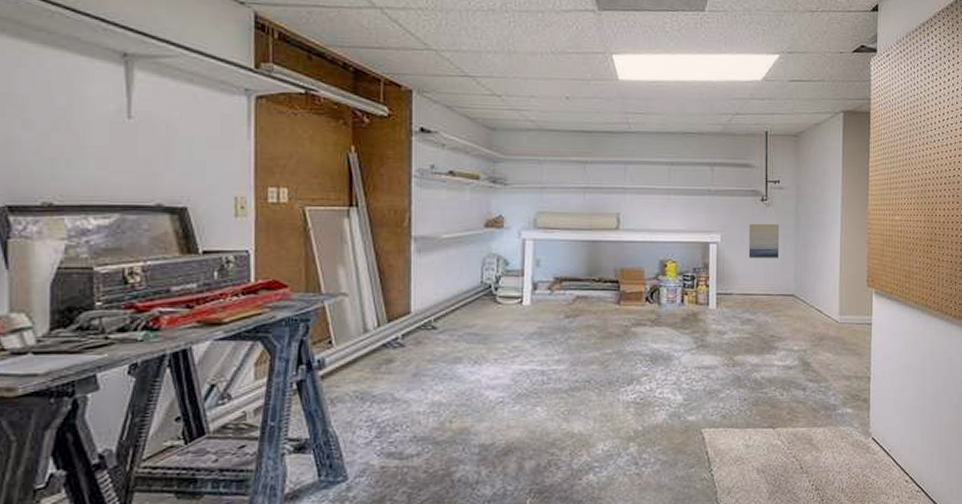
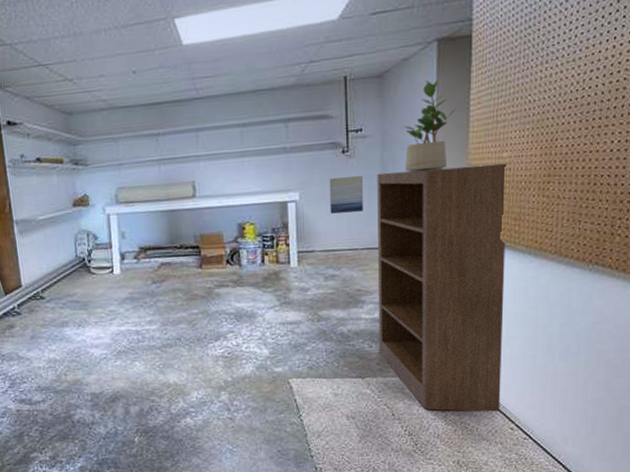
bookshelf: none [789,223,900,464] -> present [377,163,509,412]
potted plant: none [815,144,857,225] -> present [404,78,455,172]

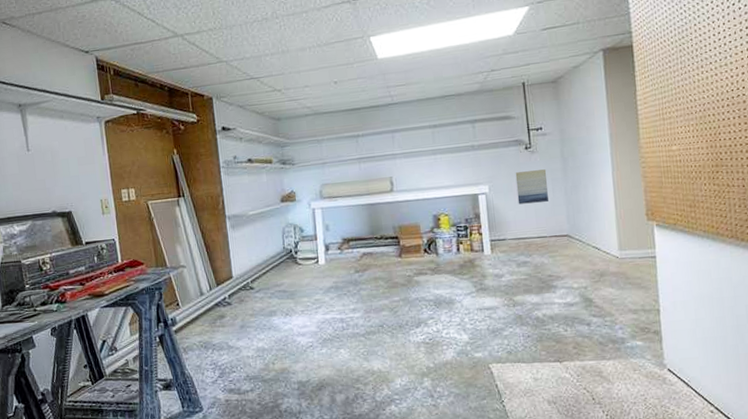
bookshelf: present [377,163,509,412] -> none [559,155,698,395]
potted plant: present [404,78,455,172] -> none [579,82,625,165]

